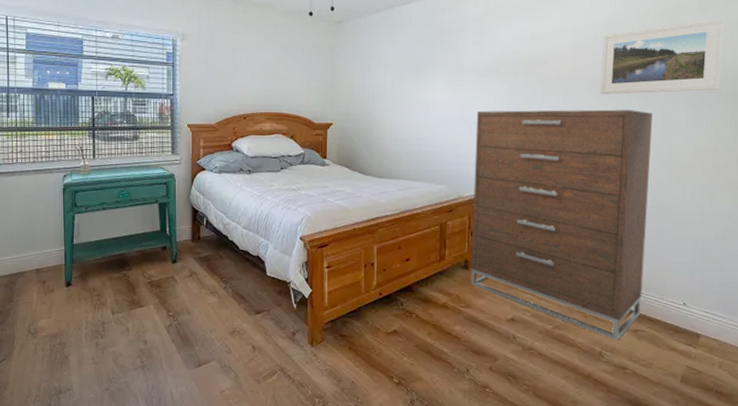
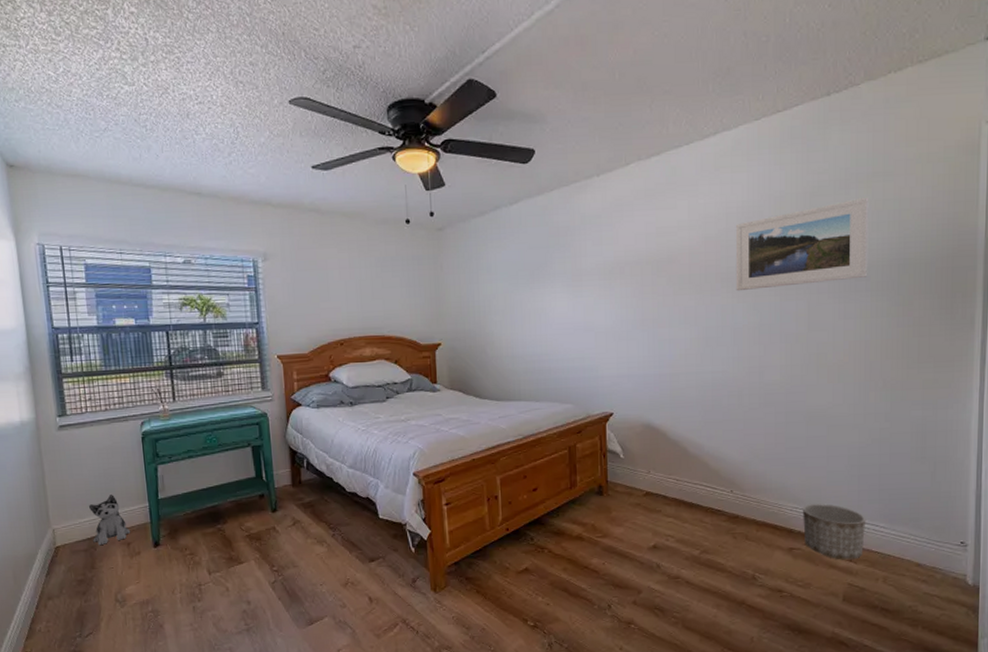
plush toy: none [12,237,47,282] -> present [89,495,131,546]
dresser: present [470,109,652,341] -> none [601,306,796,562]
planter: none [648,290,707,345] -> present [802,503,866,560]

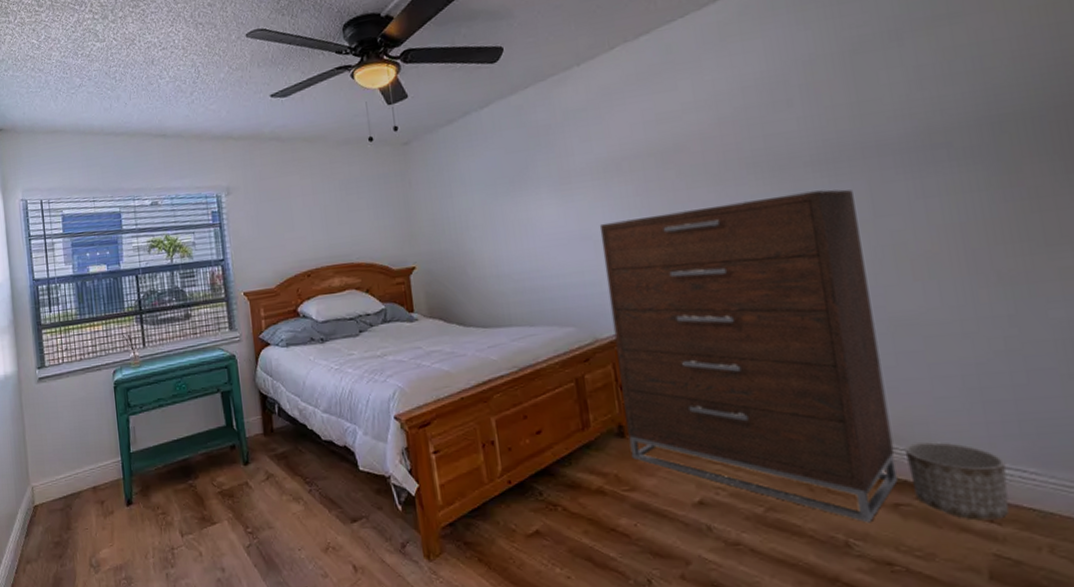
plush toy: present [89,495,131,546] -> none [65,449,104,505]
dresser: none [601,306,796,562] -> present [599,189,898,523]
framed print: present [735,197,869,292] -> none [756,46,949,177]

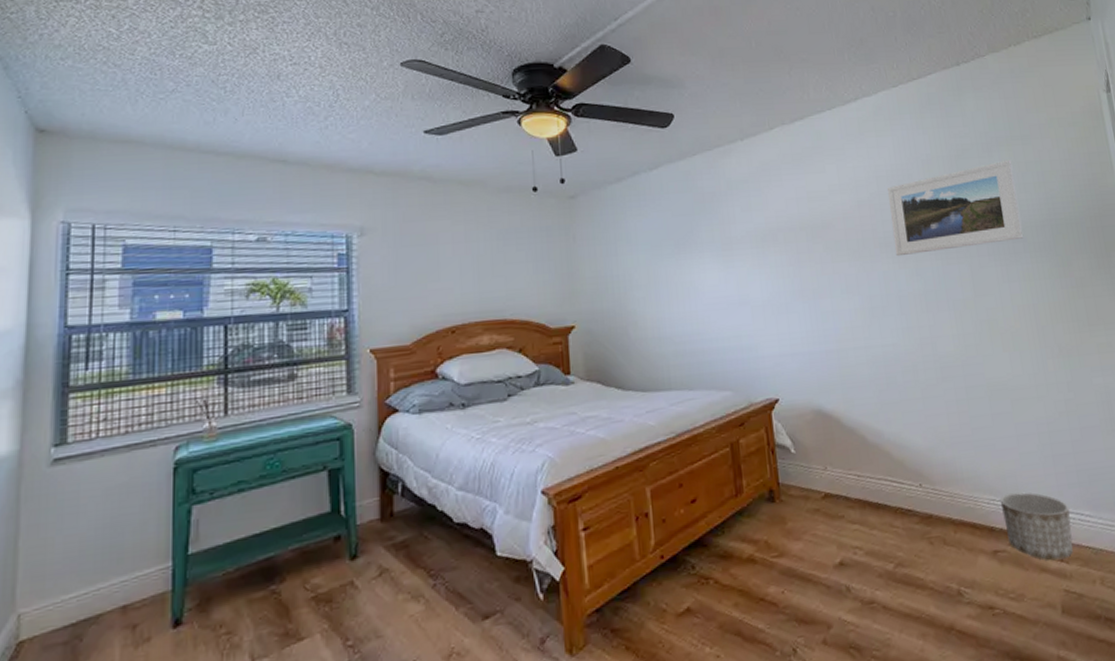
dresser: present [599,189,898,523] -> none [756,270,996,571]
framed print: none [756,46,949,177] -> present [887,159,1024,257]

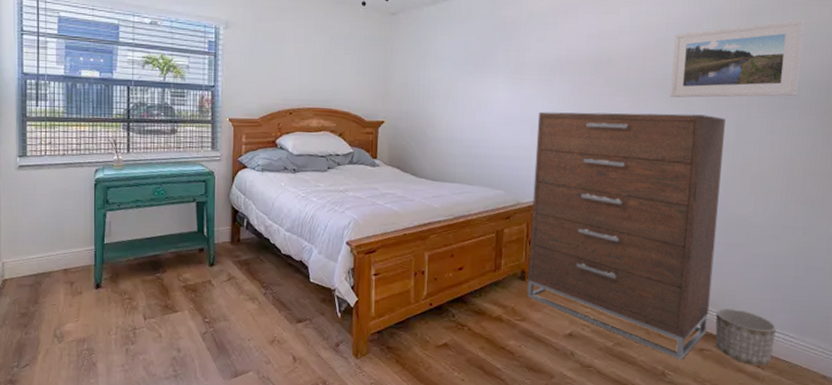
dresser: none [756,270,996,571] -> present [527,111,725,360]

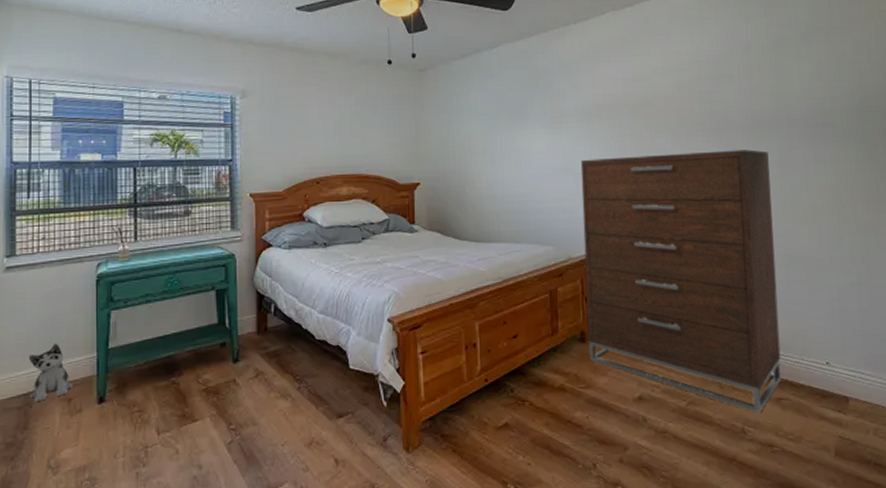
plush toy: none [39,235,75,283] -> present [29,344,74,403]
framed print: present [669,19,805,98] -> none [707,49,834,135]
planter: present [715,307,777,366] -> none [787,349,852,411]

